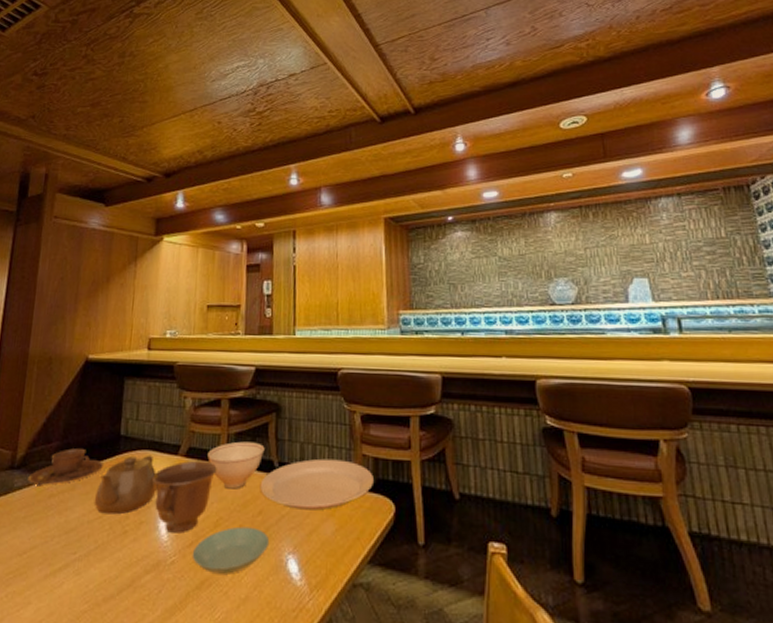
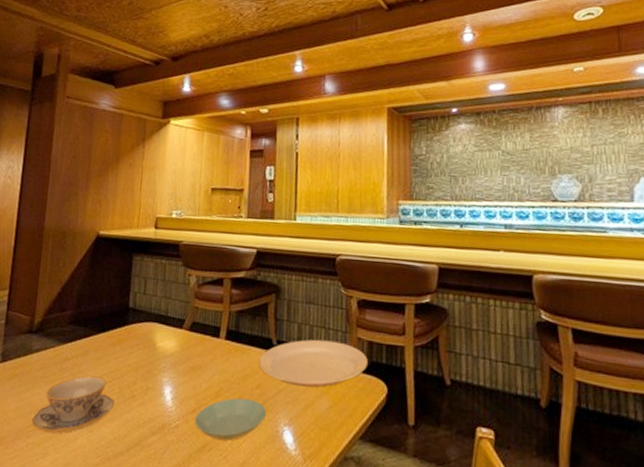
teacup: none [12,512,105,579] -> present [31,375,115,434]
teacup: present [27,447,103,485] -> none [44,317,113,350]
teapot: present [94,454,158,514] -> none [105,327,163,379]
teacup: present [151,460,217,533] -> none [158,334,219,400]
bowl: present [207,441,265,489] -> none [210,319,264,363]

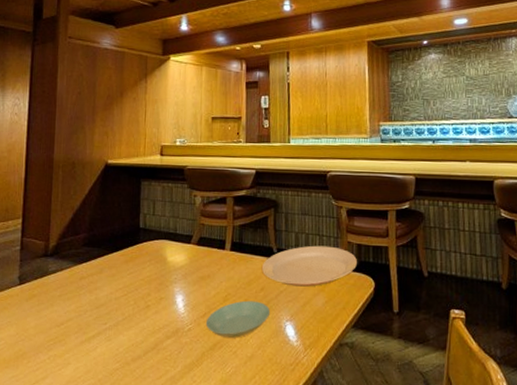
teacup: present [31,375,115,434] -> none [52,291,130,345]

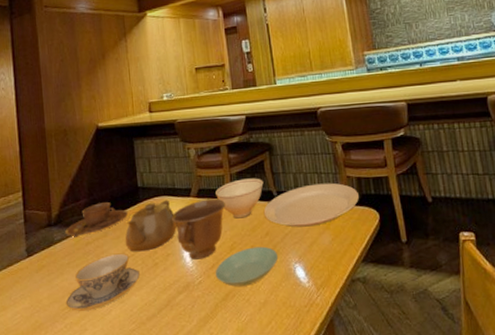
teacup: none [52,291,130,345] -> present [65,253,140,311]
teacup: none [60,238,126,270] -> present [65,201,128,236]
teapot: none [119,243,174,292] -> present [125,199,178,251]
teacup: none [168,248,225,307] -> present [171,198,225,260]
bowl: none [216,232,265,271] -> present [215,178,264,219]

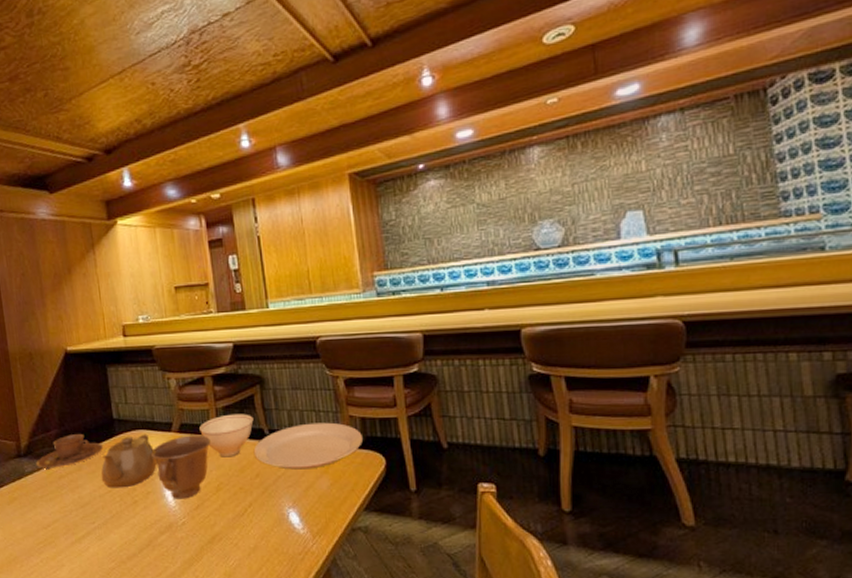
teacup: present [65,253,140,311] -> none [40,488,118,546]
saucer: present [215,246,279,287] -> none [200,488,270,529]

